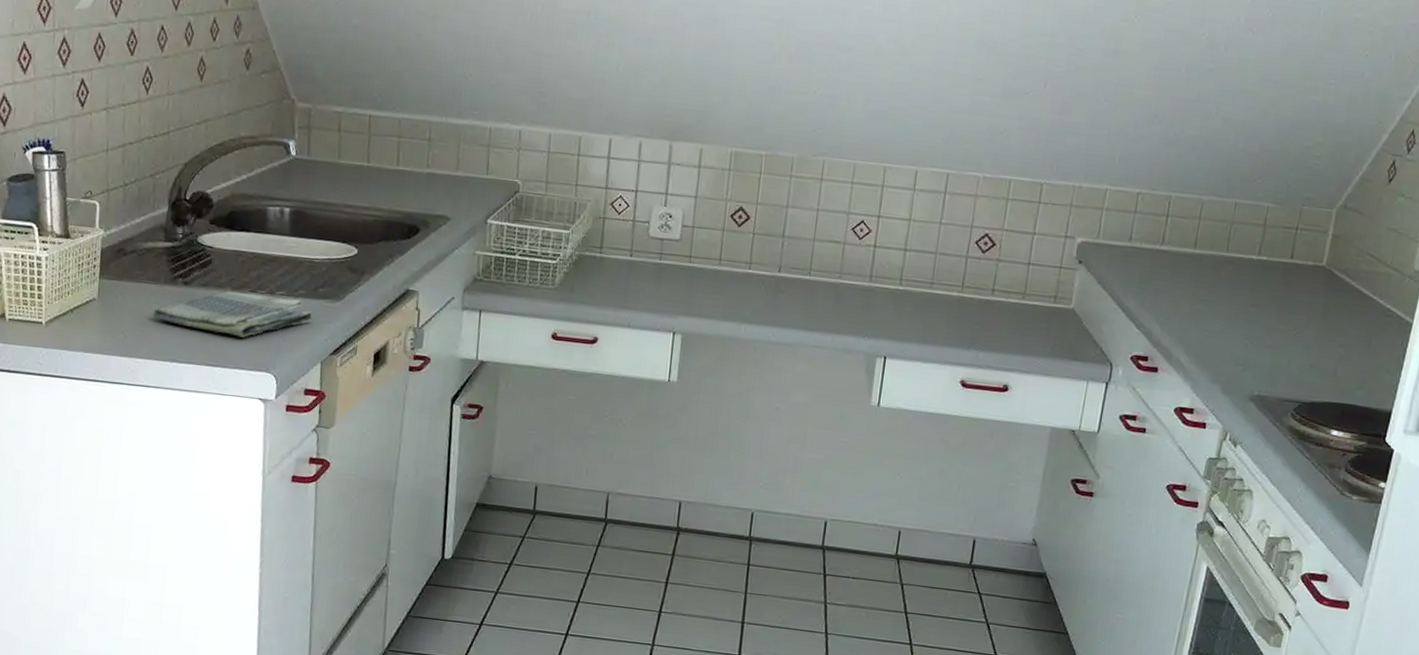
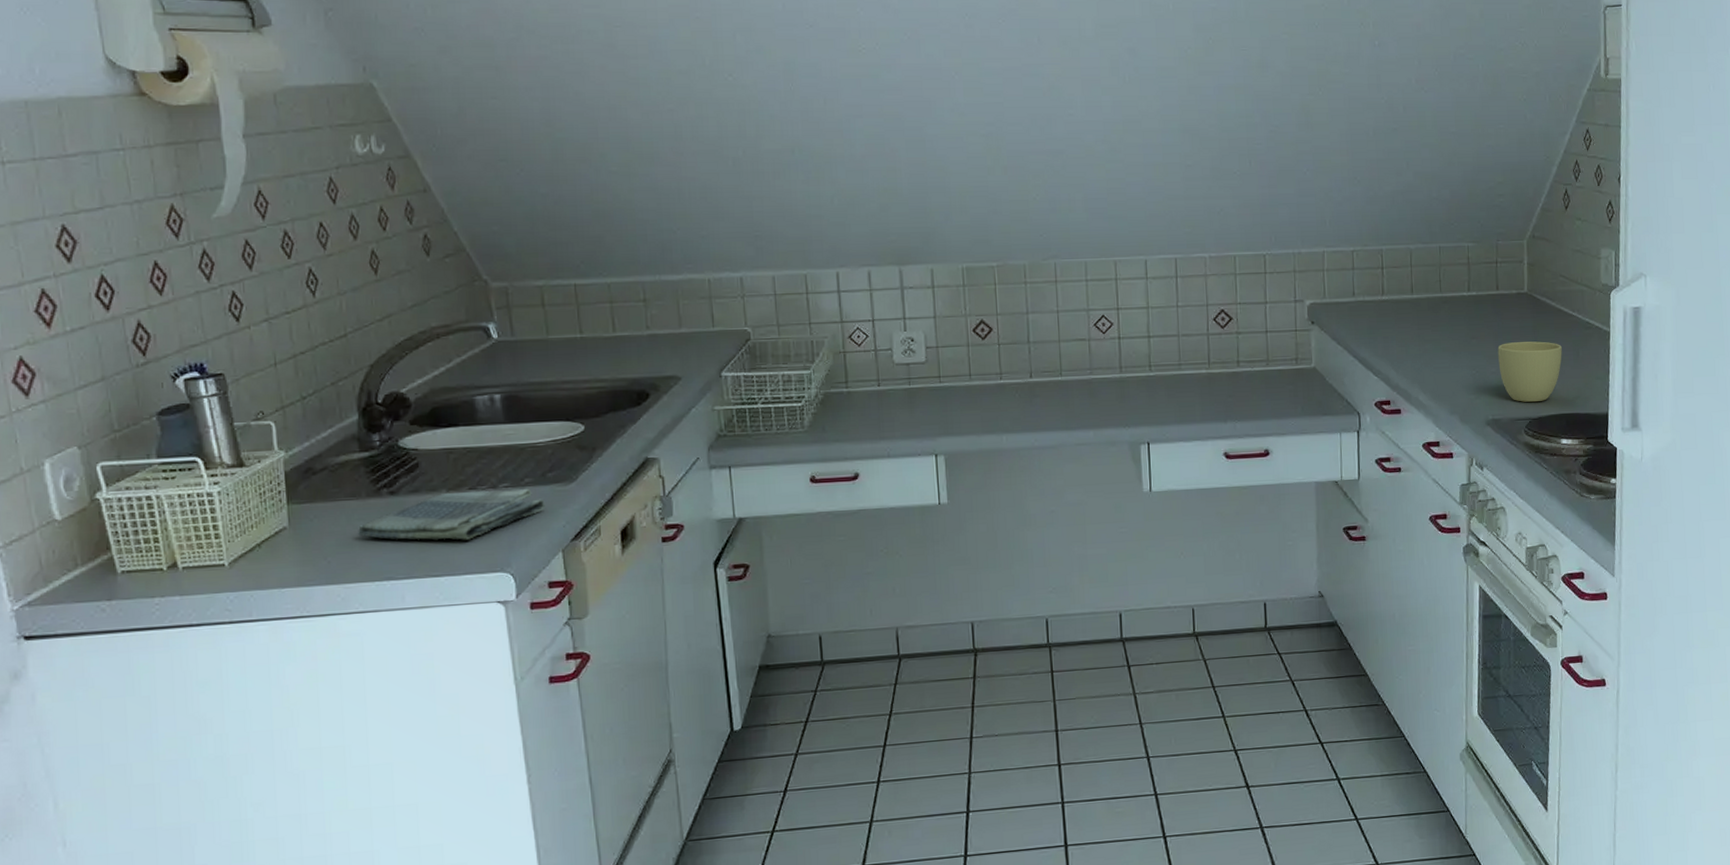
cup: none [1276,316,1353,386] -> present [1498,341,1562,402]

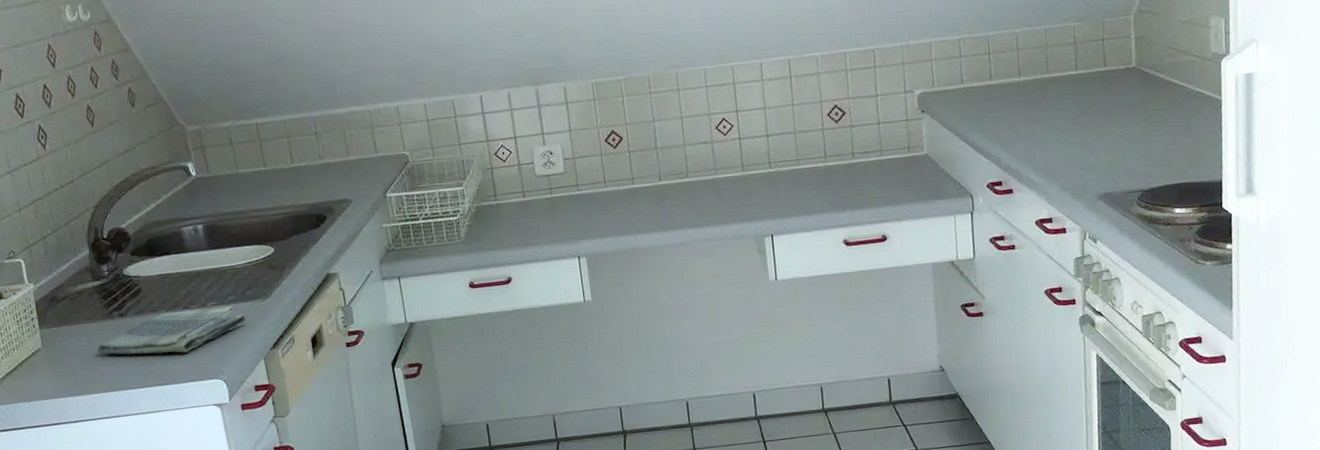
cup: present [1498,341,1562,402] -> none [1107,114,1173,175]

